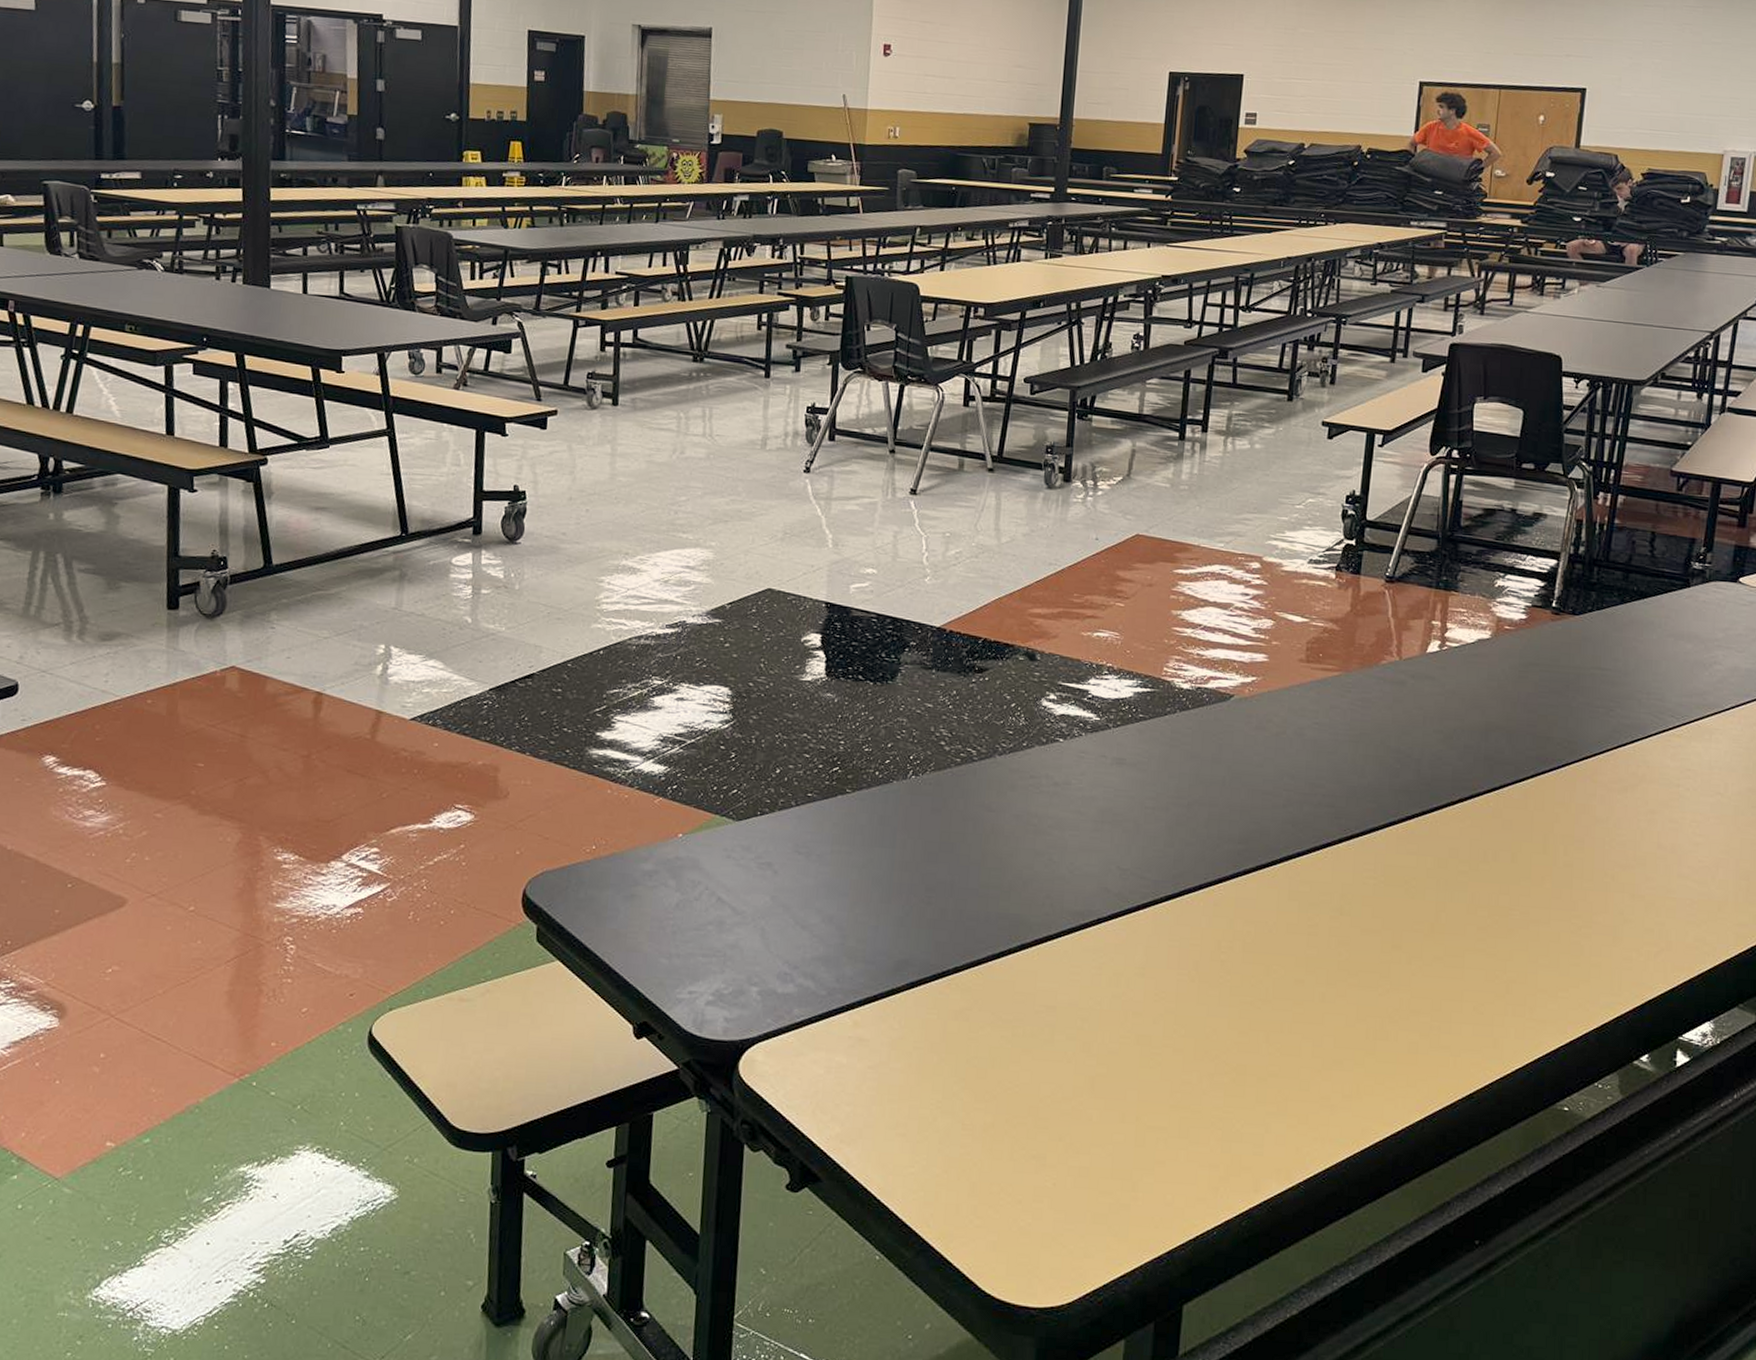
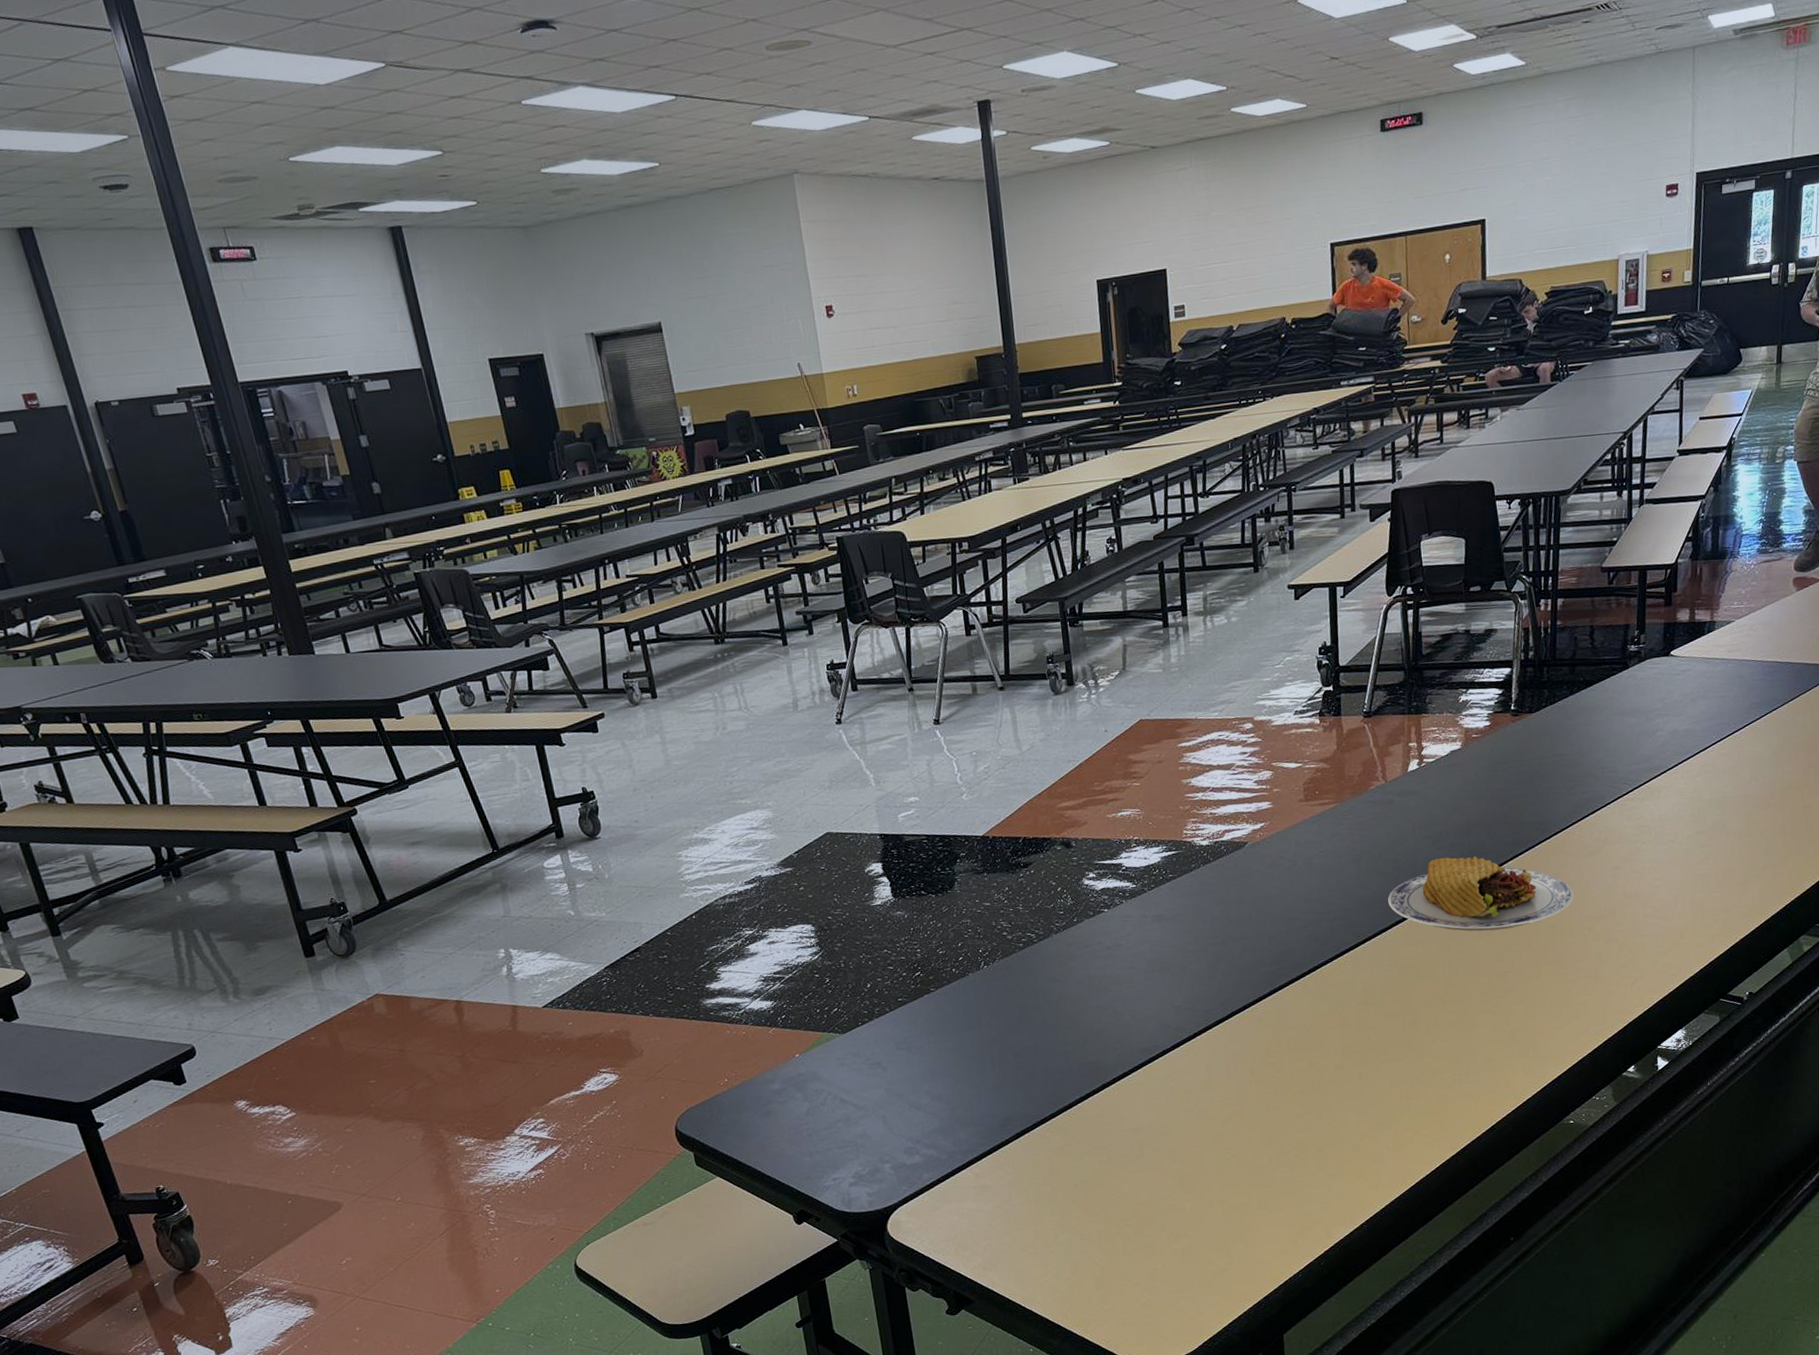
sandwich: none [1384,758,1599,858] -> present [1388,856,1574,931]

